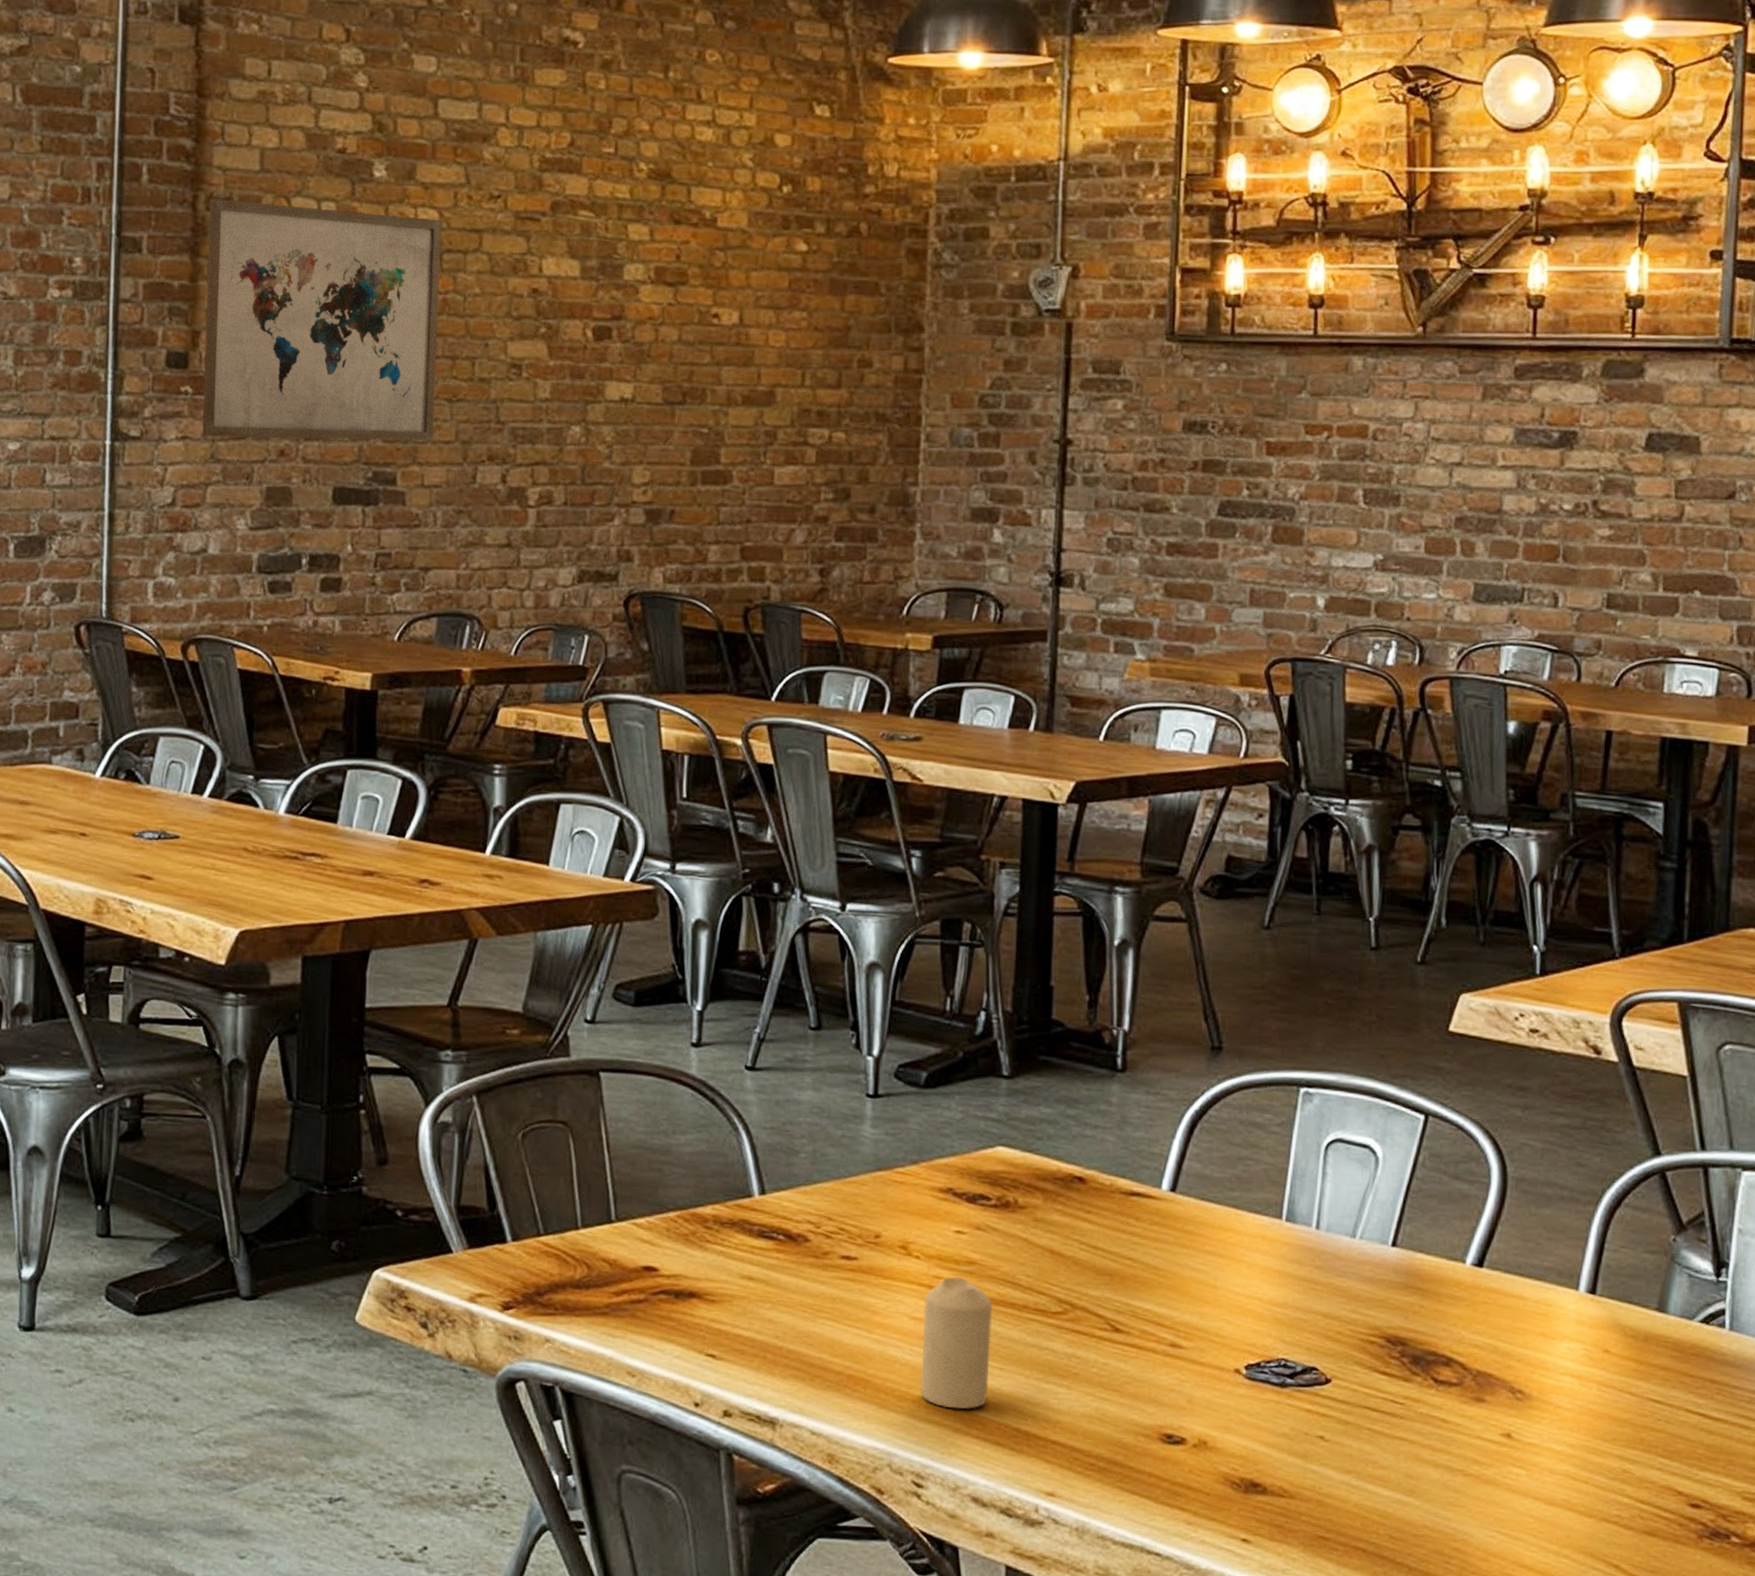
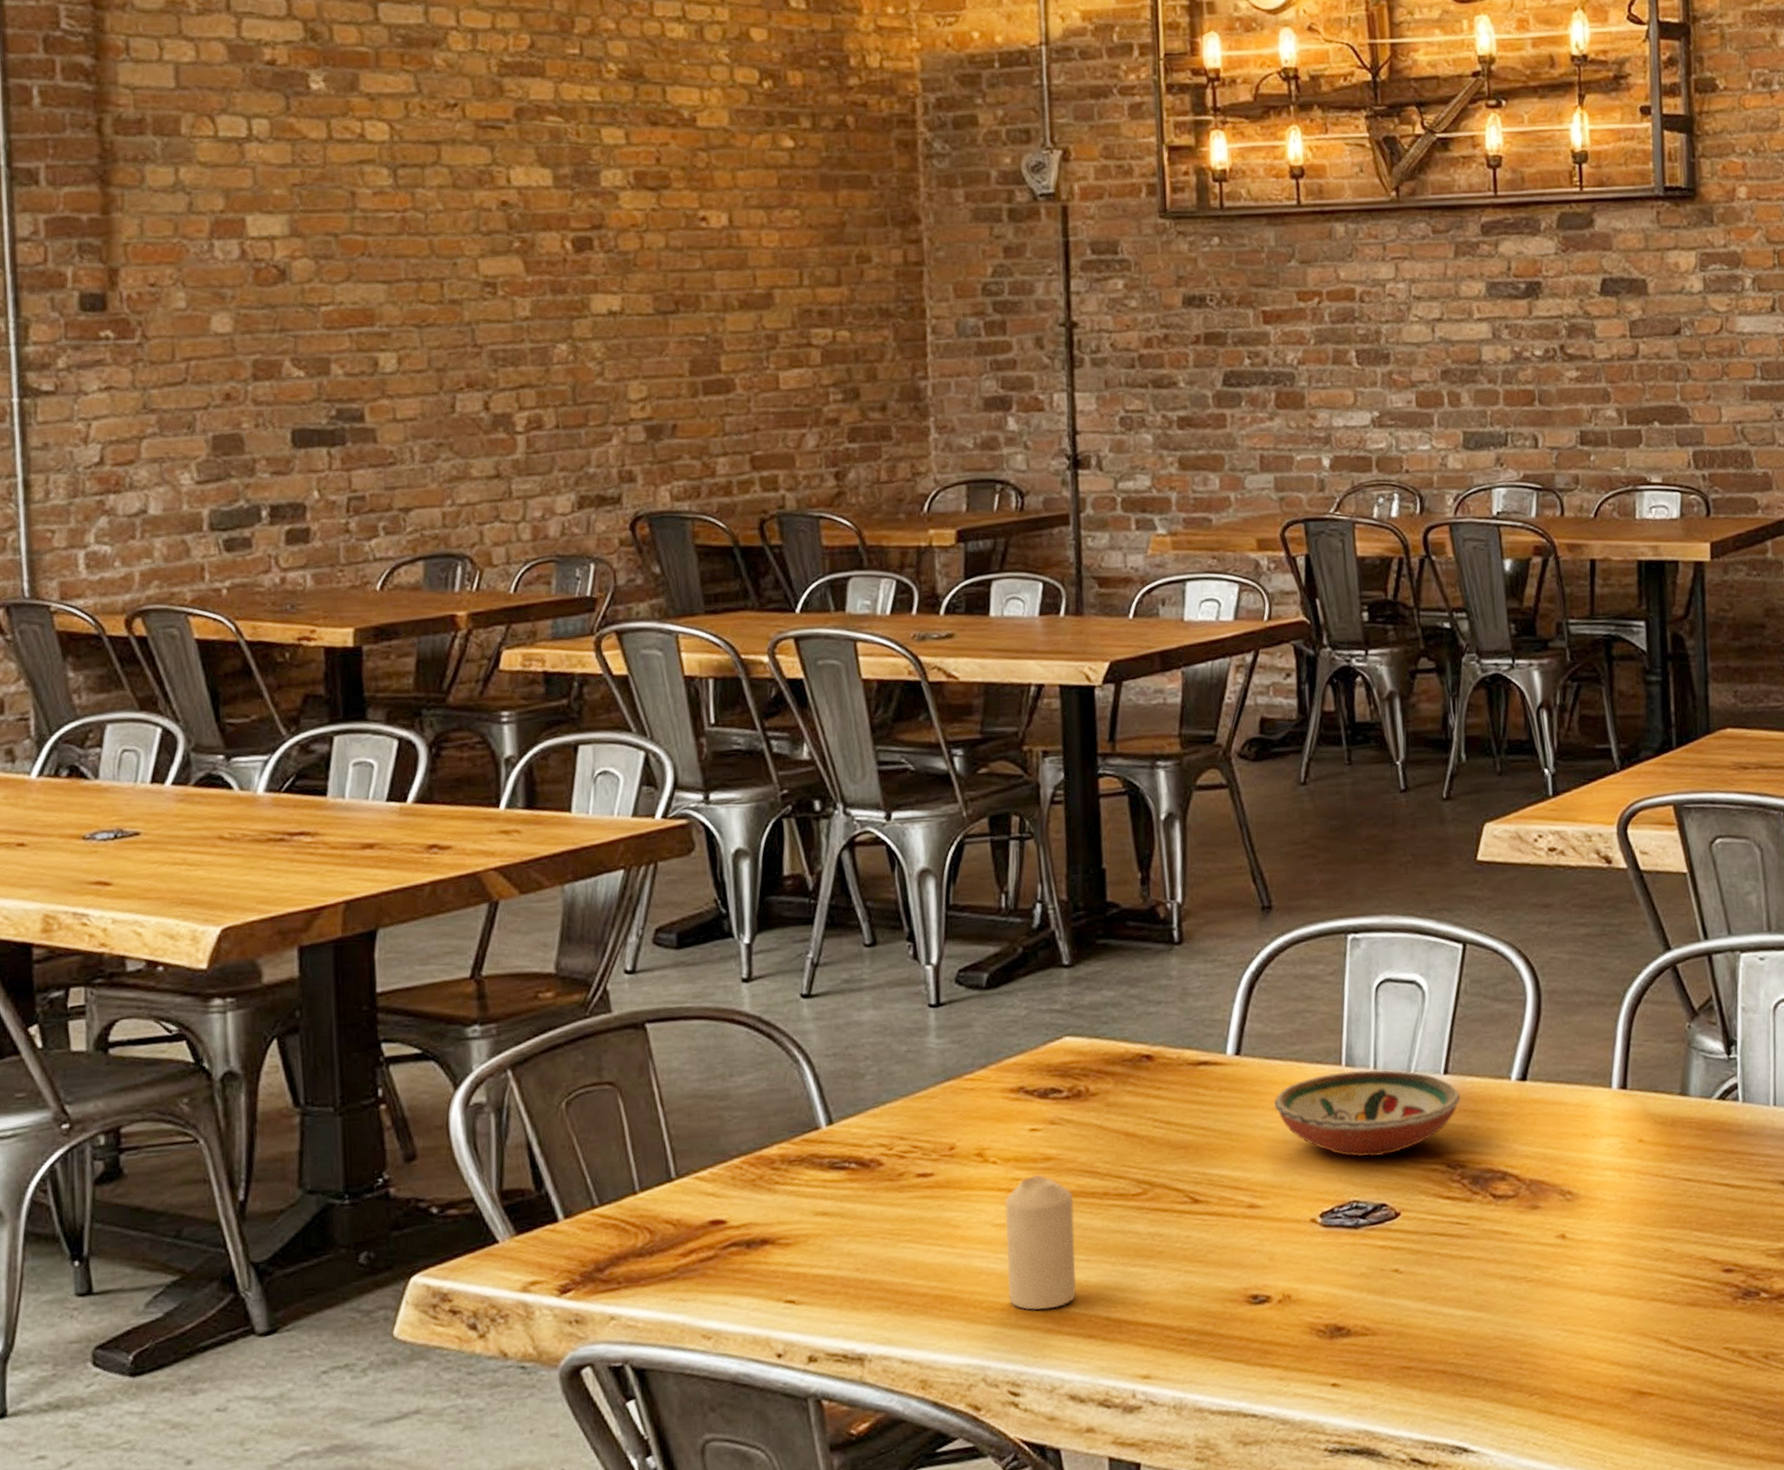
wall art: present [202,198,442,442] -> none [119,120,403,385]
decorative bowl: none [1206,1225,1408,1318] -> present [1273,1070,1461,1157]

